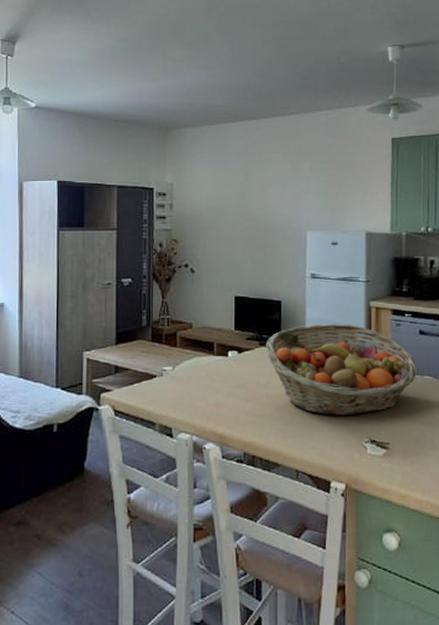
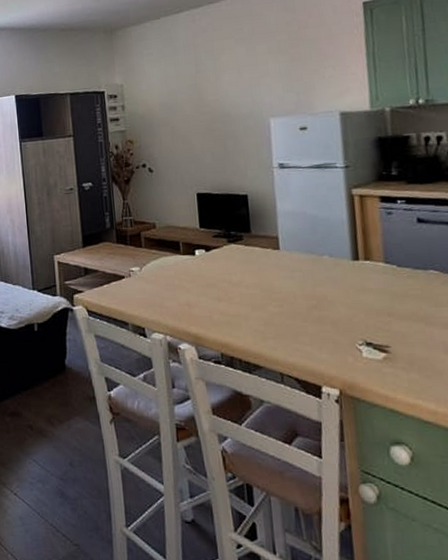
fruit basket: present [266,324,419,417] -> none [235,215,421,317]

